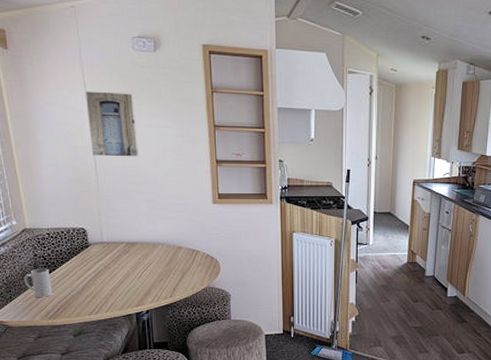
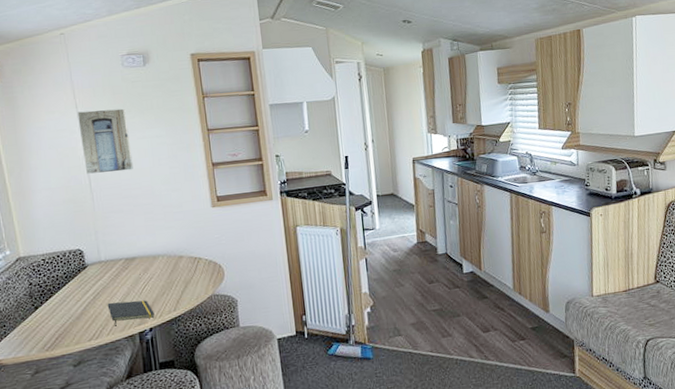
mug: present [23,268,52,297] -> none [18,296,49,329]
notepad: none [107,282,152,305] -> present [107,300,155,327]

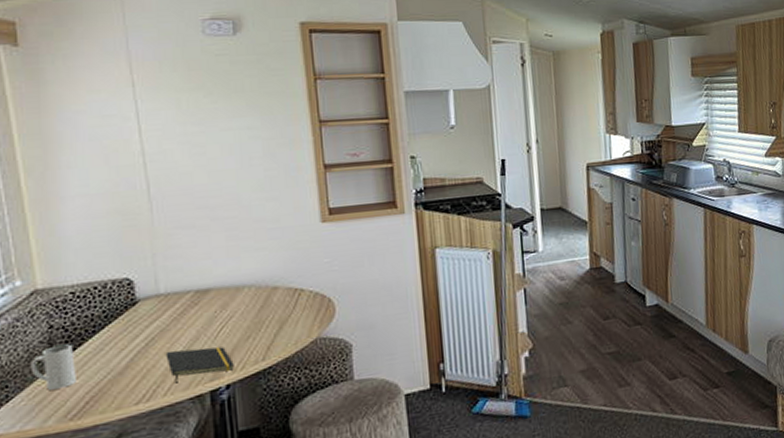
mug: none [18,296,49,329] -> present [30,344,76,390]
wall art: present [77,108,133,174] -> none [134,89,213,176]

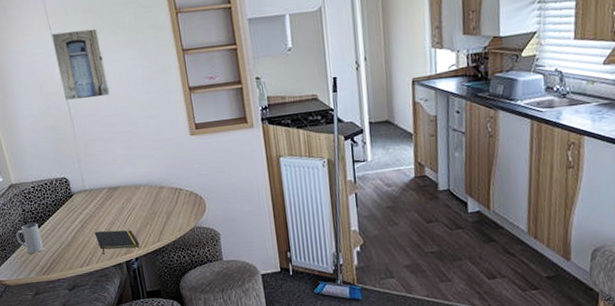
wall art: none [134,89,213,176] -> present [51,28,110,100]

